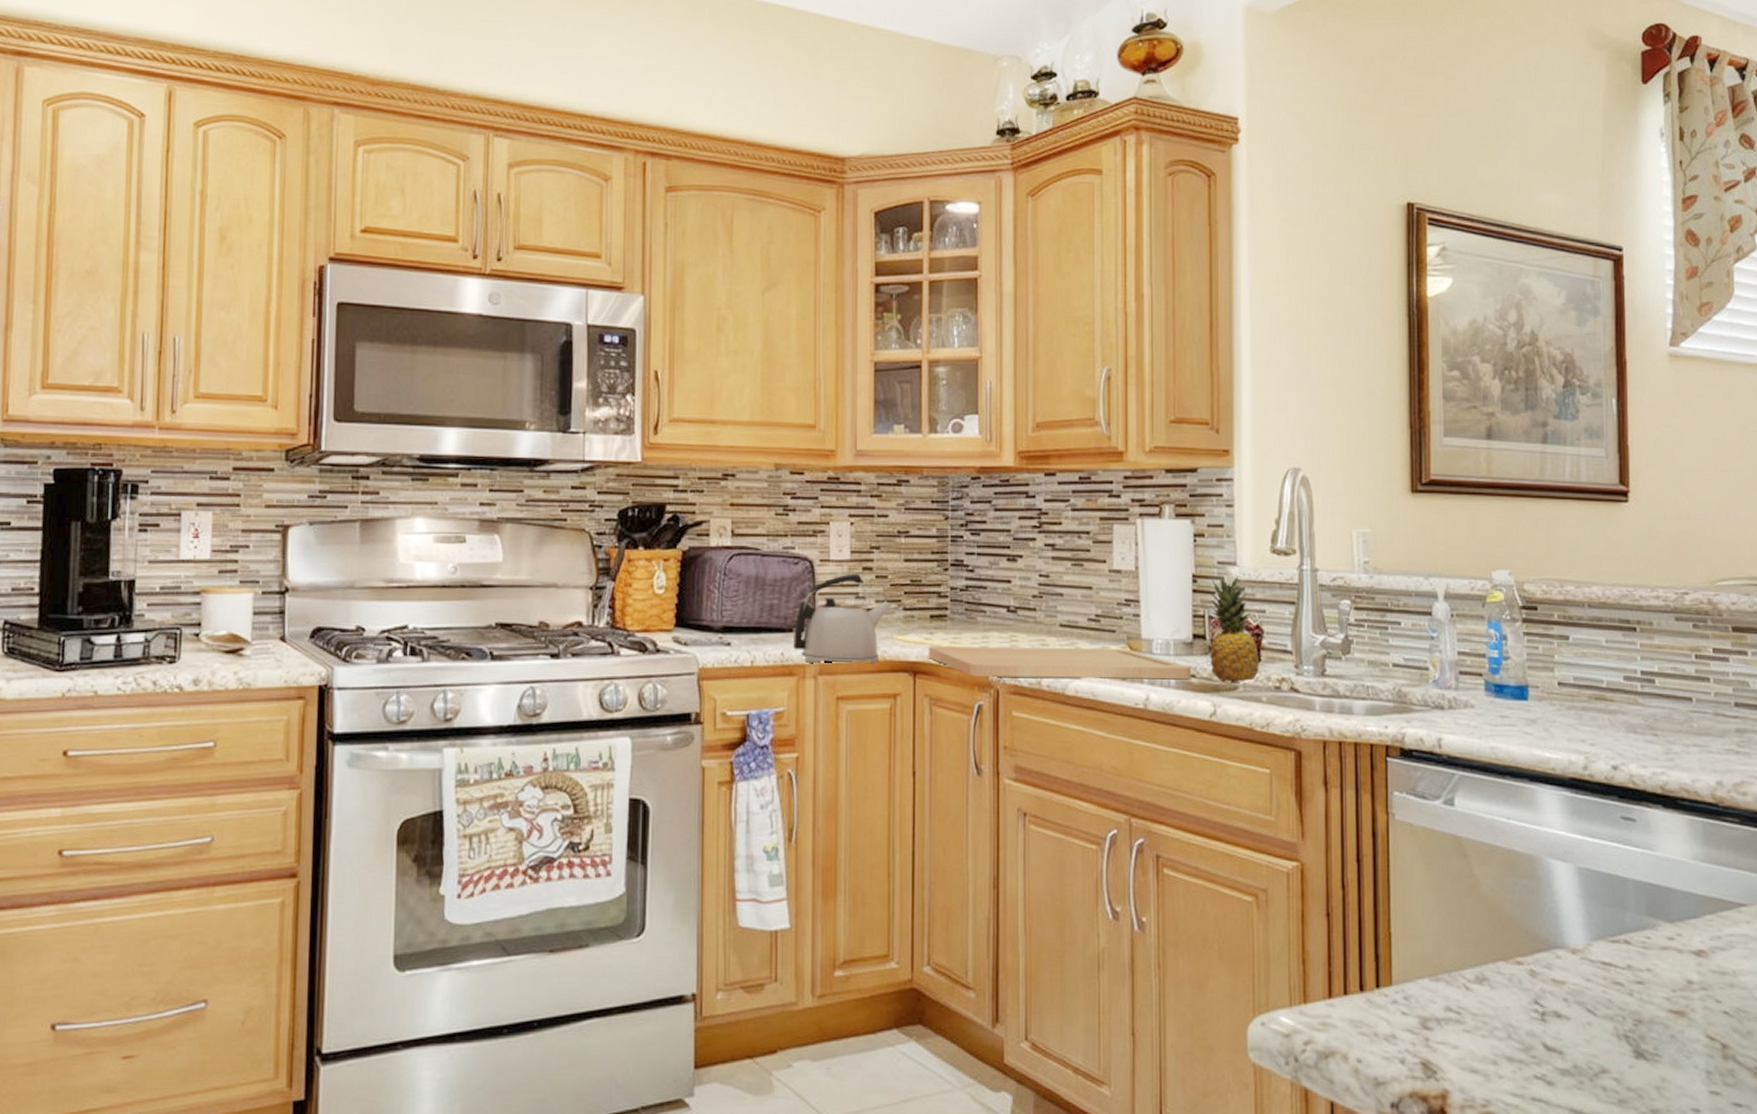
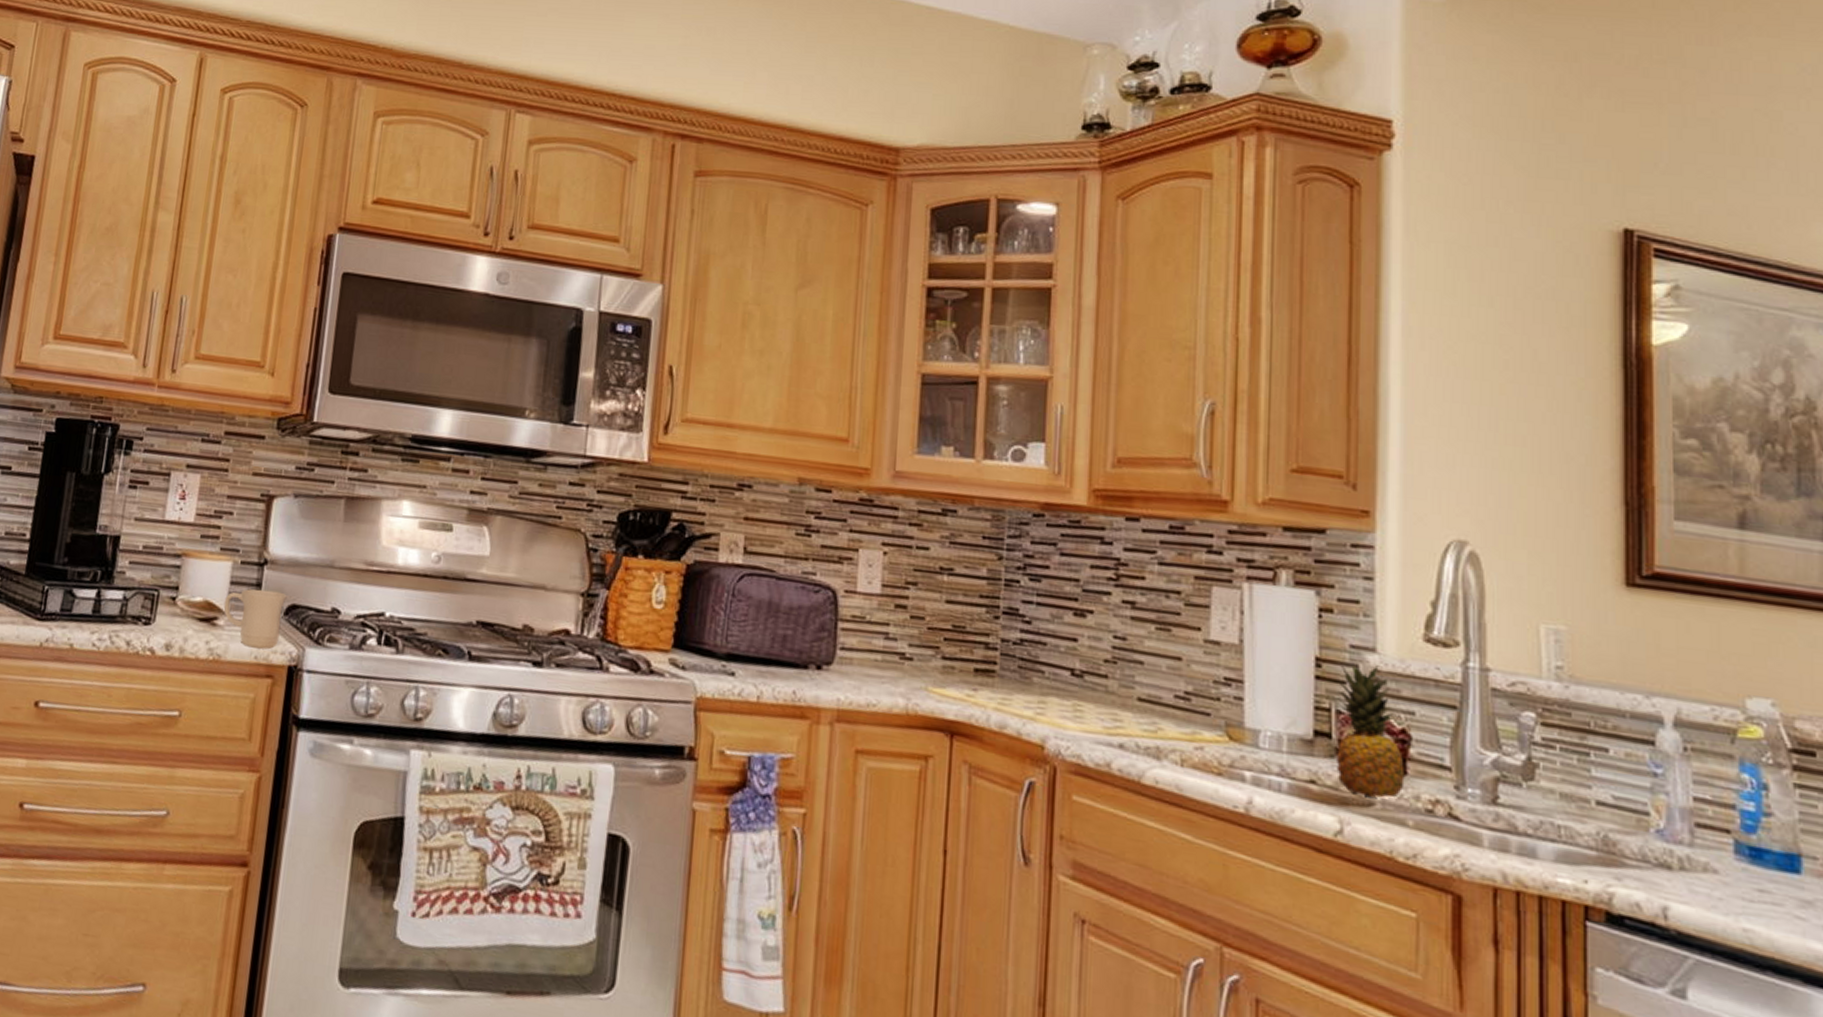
mug: none [248,616,311,673] -> present [223,589,287,650]
kettle: present [792,573,892,665] -> none [807,610,929,719]
cutting board: present [928,646,1191,680] -> none [969,704,1310,786]

